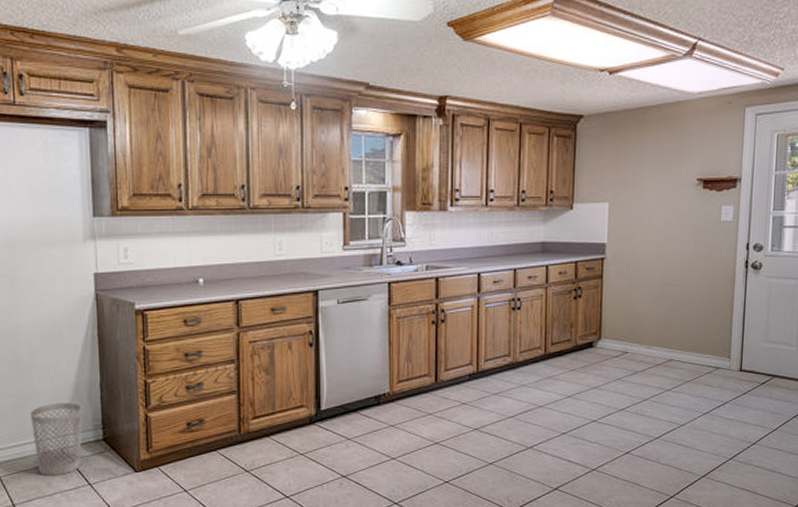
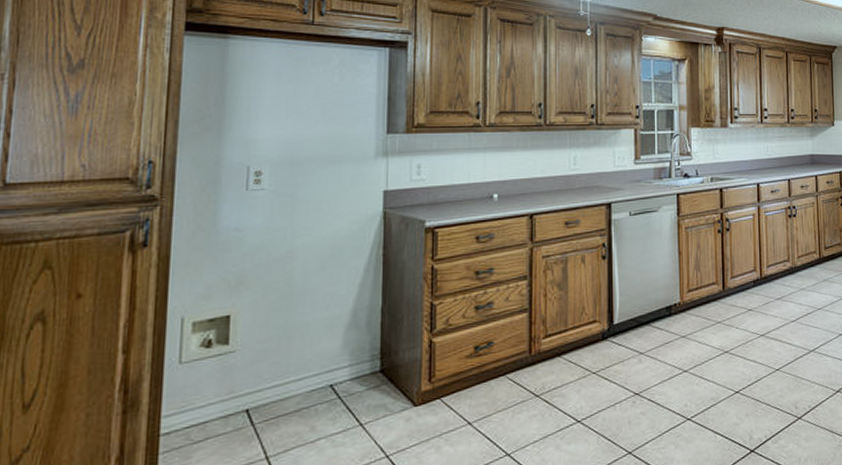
wastebasket: present [29,402,83,477] -> none [297,331,360,419]

